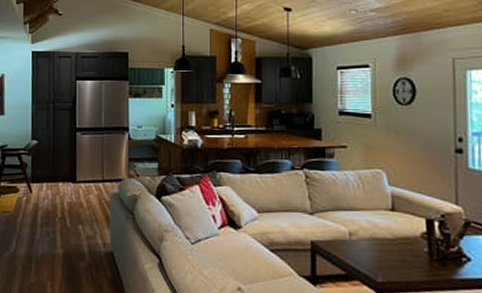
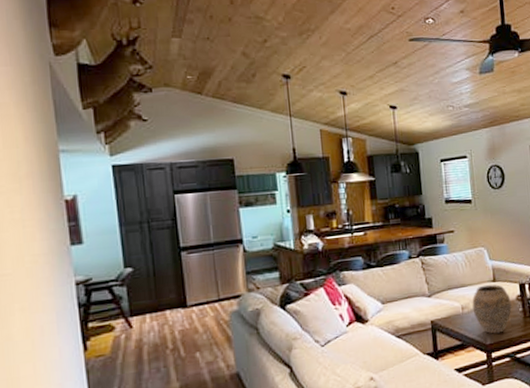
vase: none [362,212,414,272] -> present [472,284,512,334]

